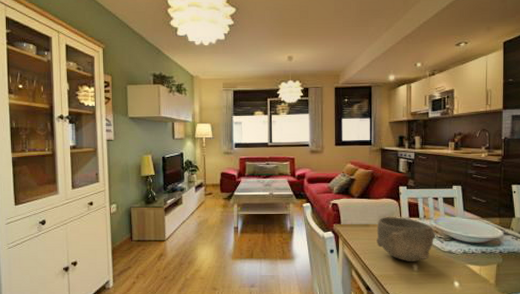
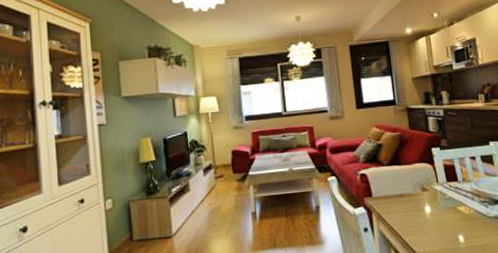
bowl: present [376,217,435,262] -> none [412,183,479,234]

